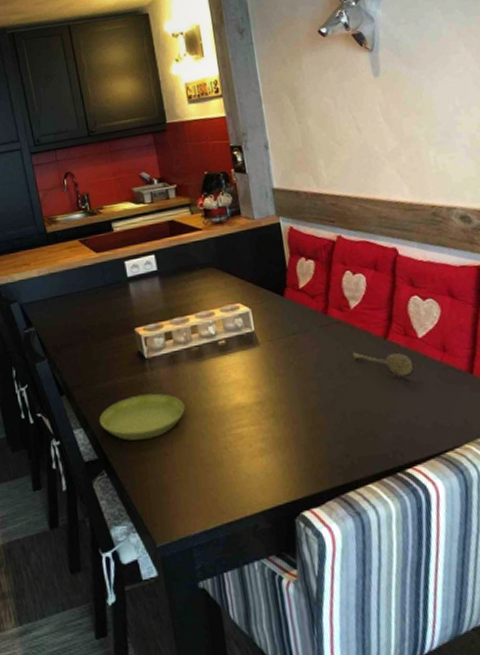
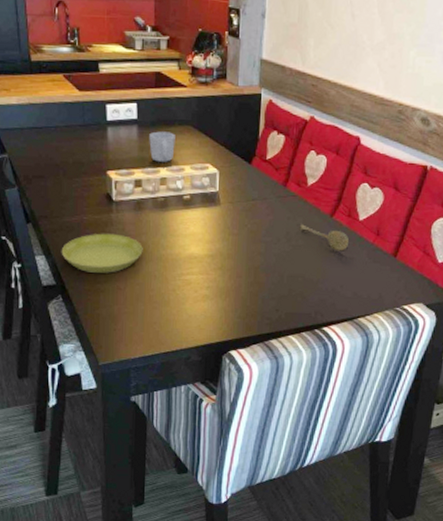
mug: none [172,277,201,310] -> present [149,131,175,162]

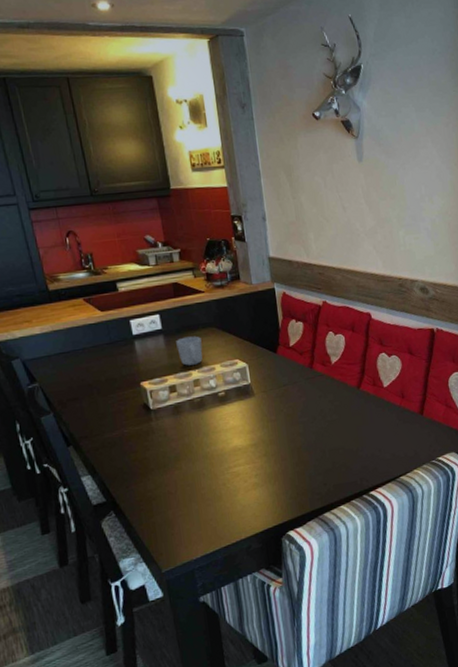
saucer: present [61,233,143,273] -> none [106,440,188,484]
soupspoon: present [299,224,349,251] -> none [331,400,378,419]

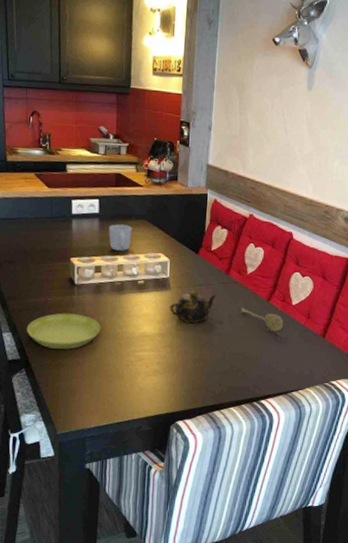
saucer: none [106,440,188,484] -> present [26,313,101,349]
teapot: none [257,391,306,427] -> present [169,290,218,324]
soupspoon: none [331,400,378,419] -> present [240,307,283,332]

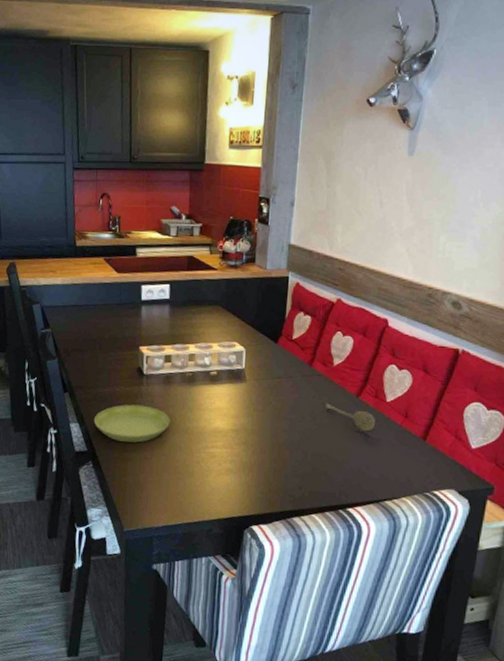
mug: present [109,224,132,251] -> none [179,310,205,340]
teapot: present [169,290,218,324] -> none [244,383,300,420]

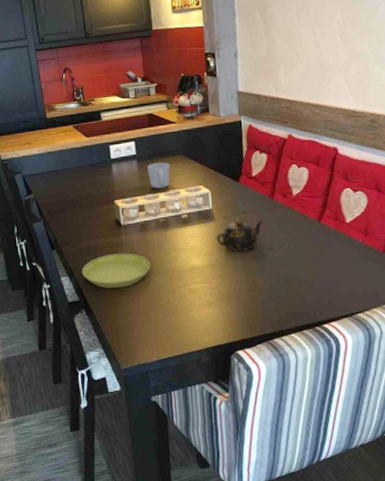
mug: none [179,310,205,340] -> present [147,162,170,189]
teapot: none [244,383,300,420] -> present [216,218,265,252]
soupspoon: present [324,403,375,432] -> none [289,231,338,253]

